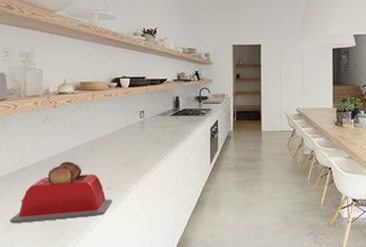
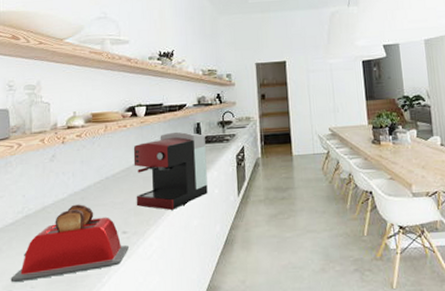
coffee maker: none [117,103,183,171] -> present [133,131,208,210]

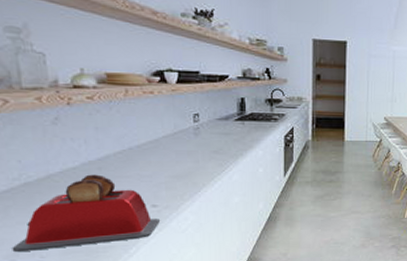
coffee maker: present [133,131,208,210] -> none [162,105,251,186]

